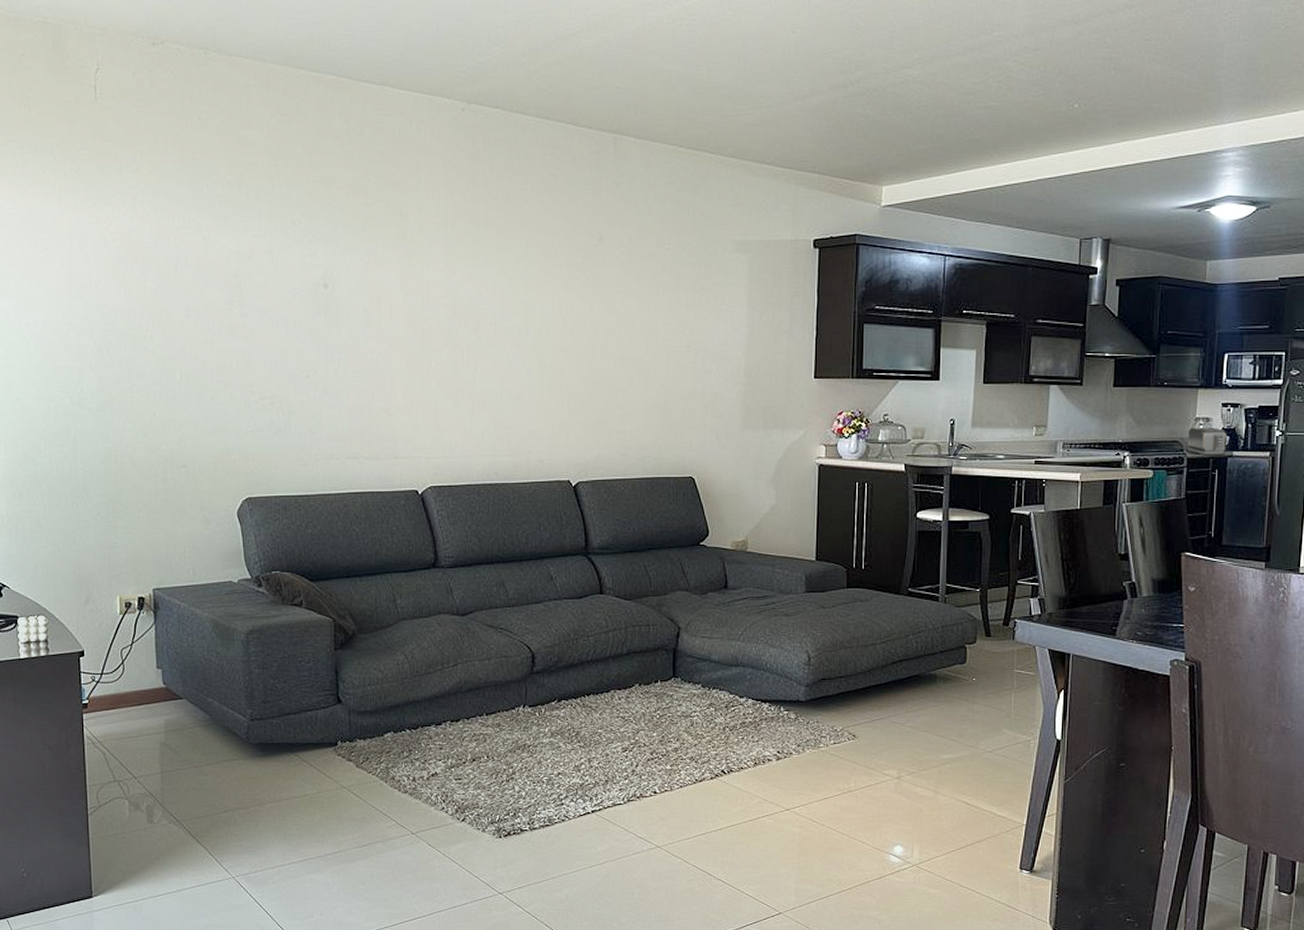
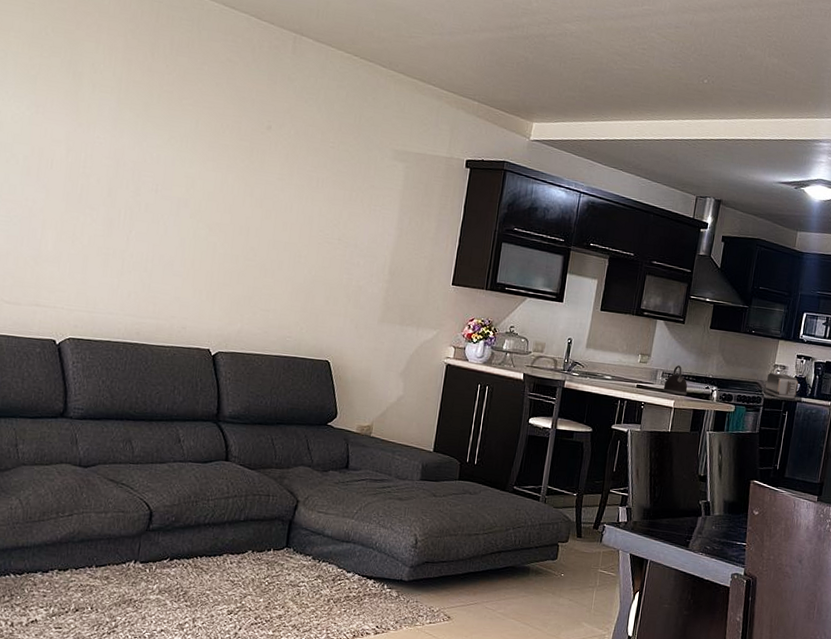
kettle: none [1066,433,1095,467] -> present [663,365,688,396]

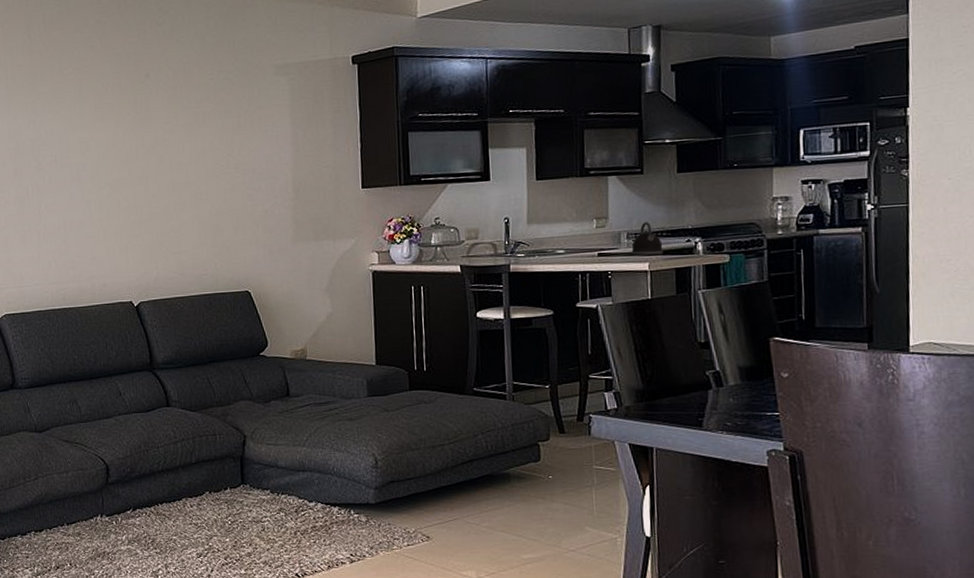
toaster: present [765,372,799,400] -> none [765,206,812,236]

